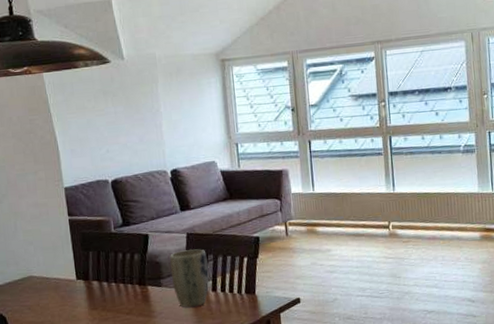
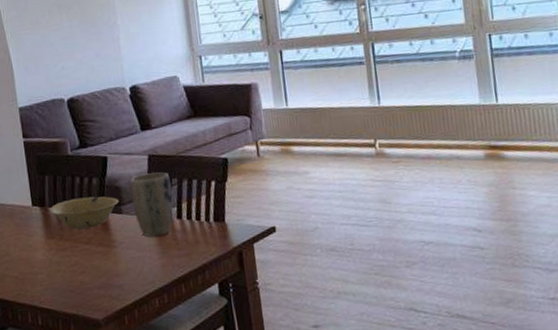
bowl: none [93,270,159,301] -> present [50,196,119,230]

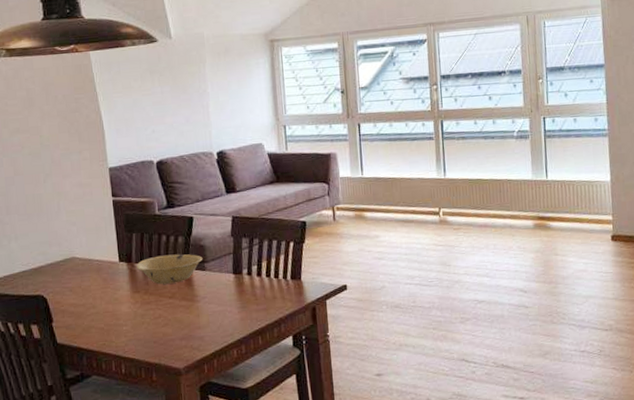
plant pot: present [130,172,173,237] -> none [214,232,254,293]

